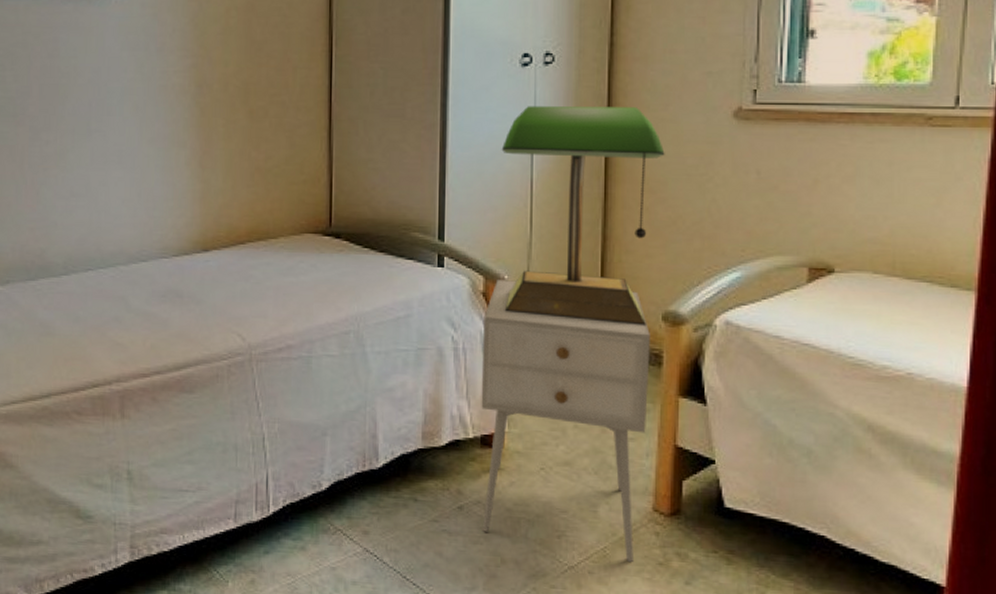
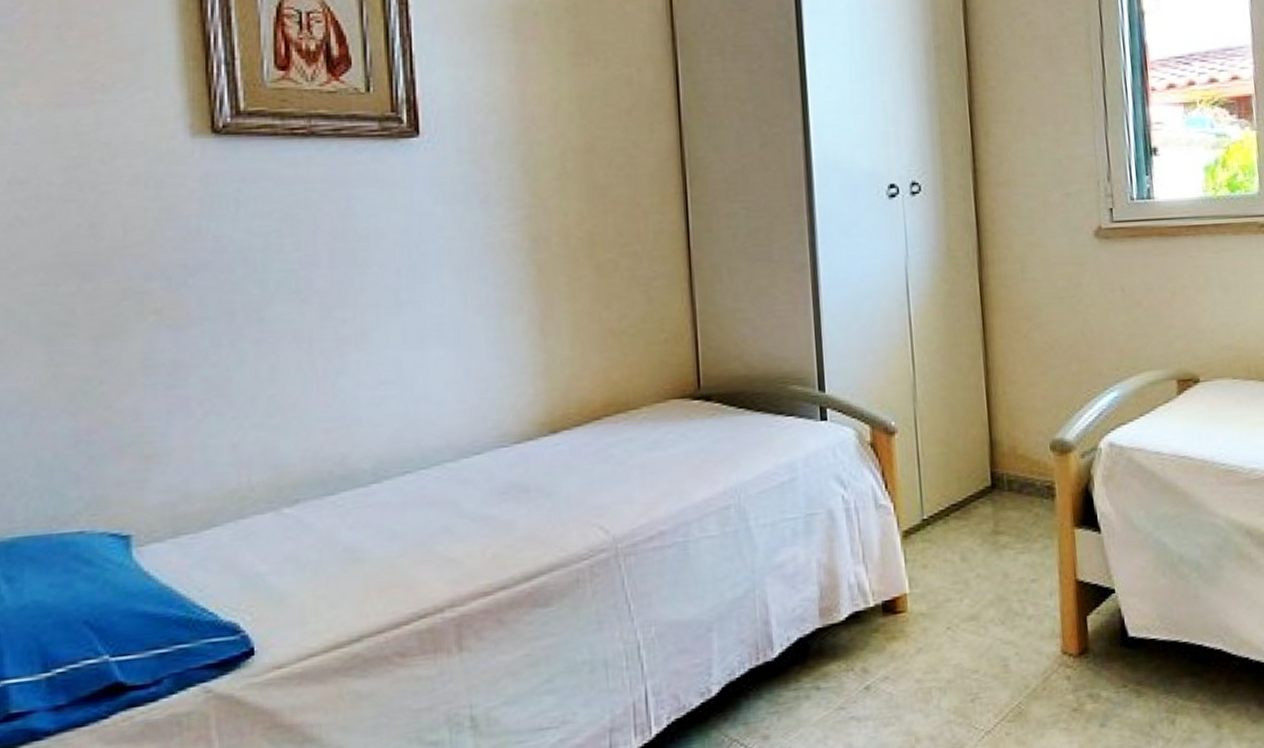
nightstand: present [481,279,650,563] -> none [873,423,1048,715]
table lamp: present [501,106,665,327] -> none [876,233,1036,462]

